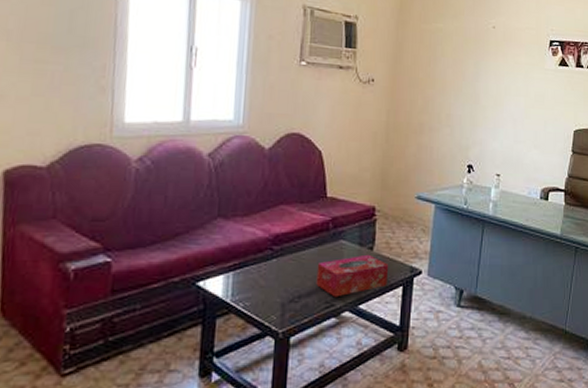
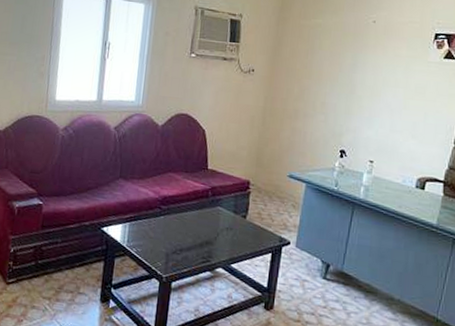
tissue box: present [316,254,389,298] -> none [195,221,260,255]

